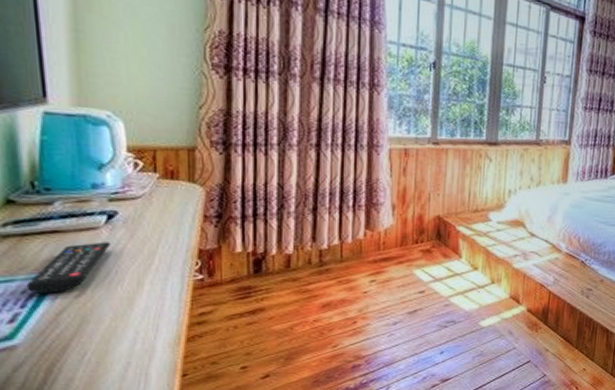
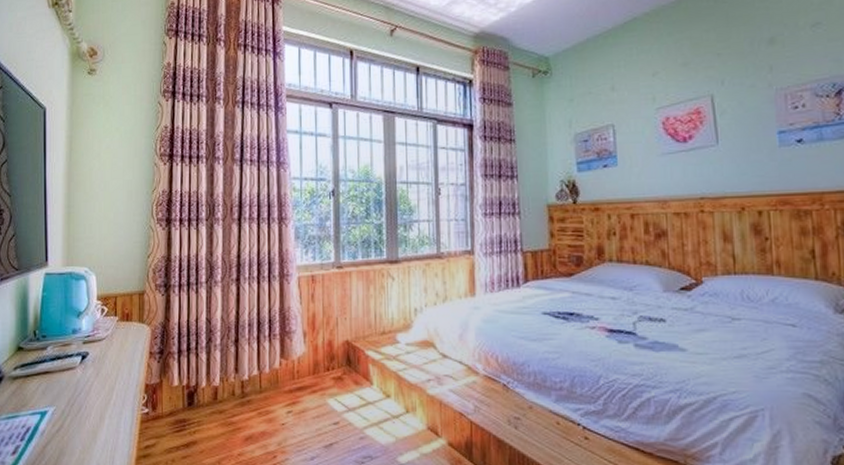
remote control: present [27,242,111,294] -> none [26,380,83,428]

